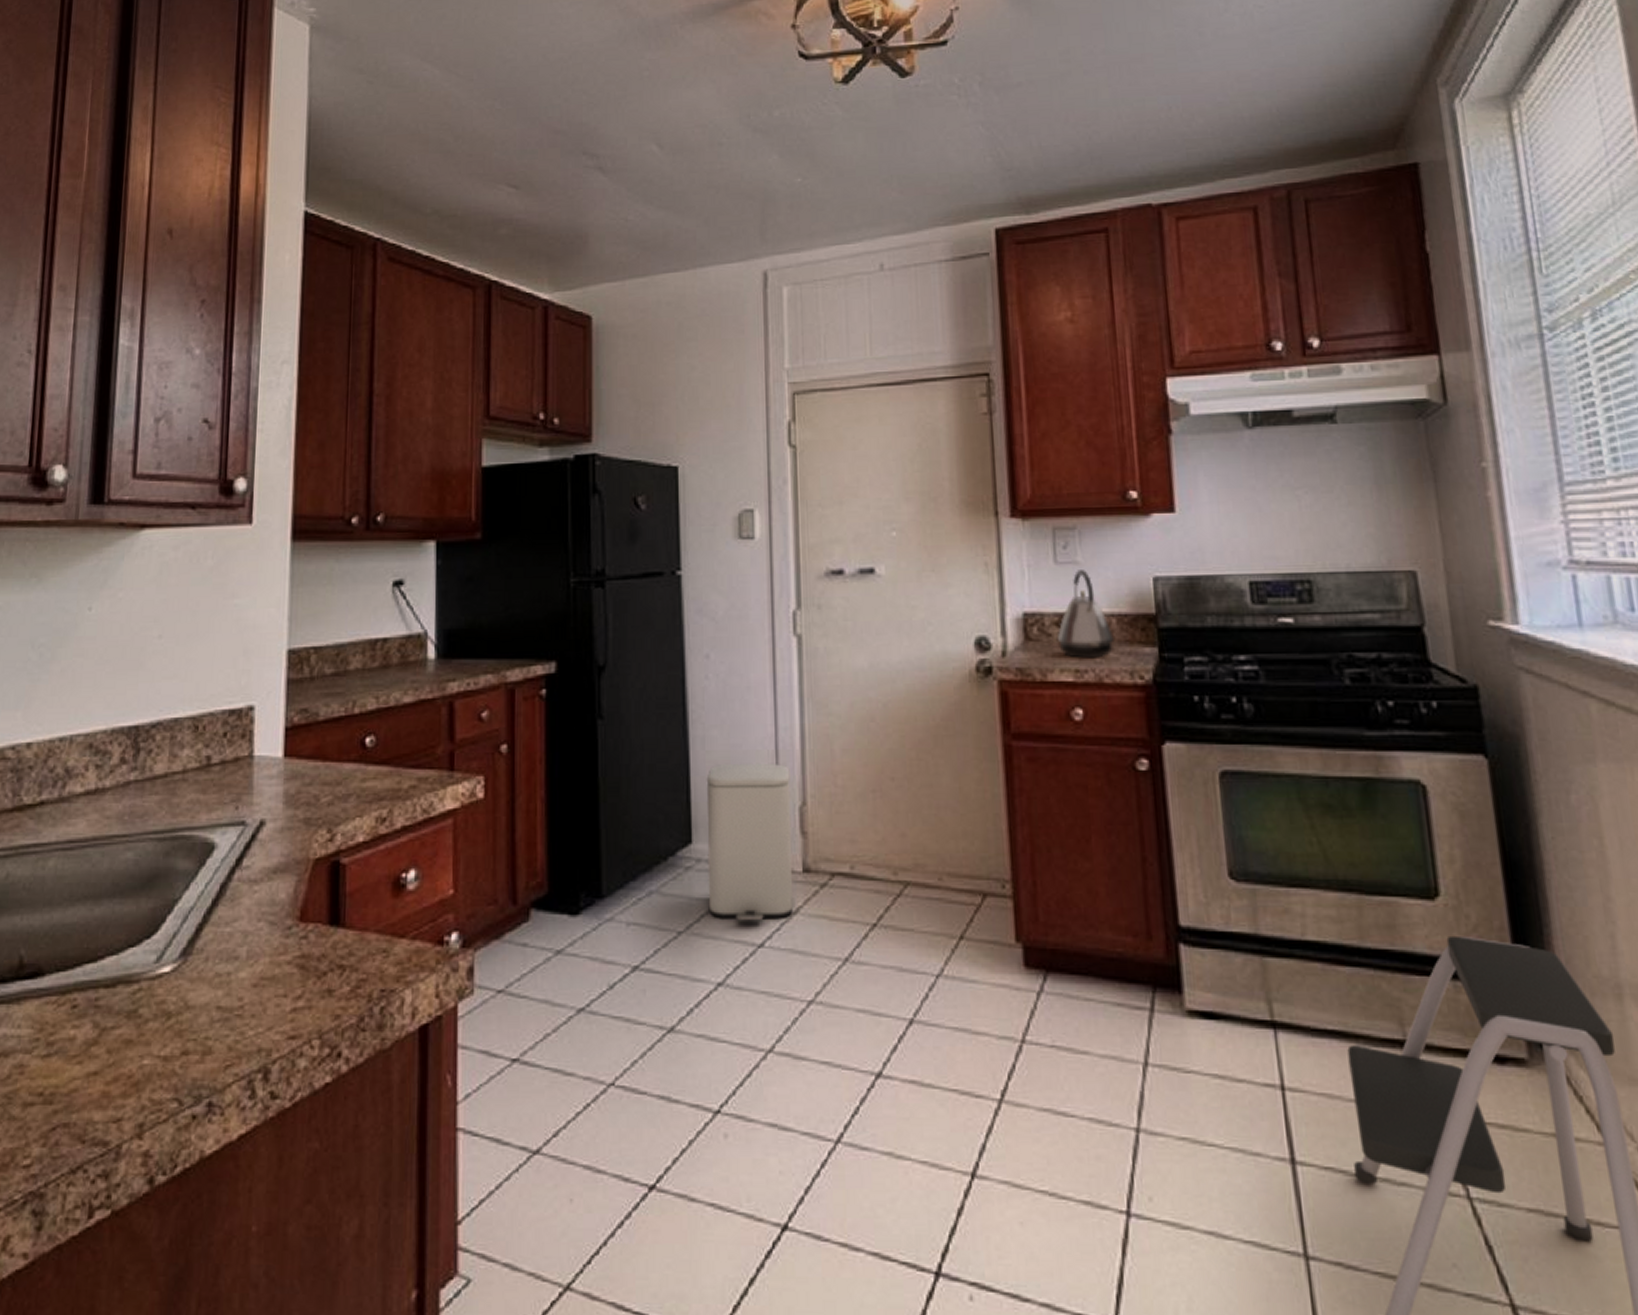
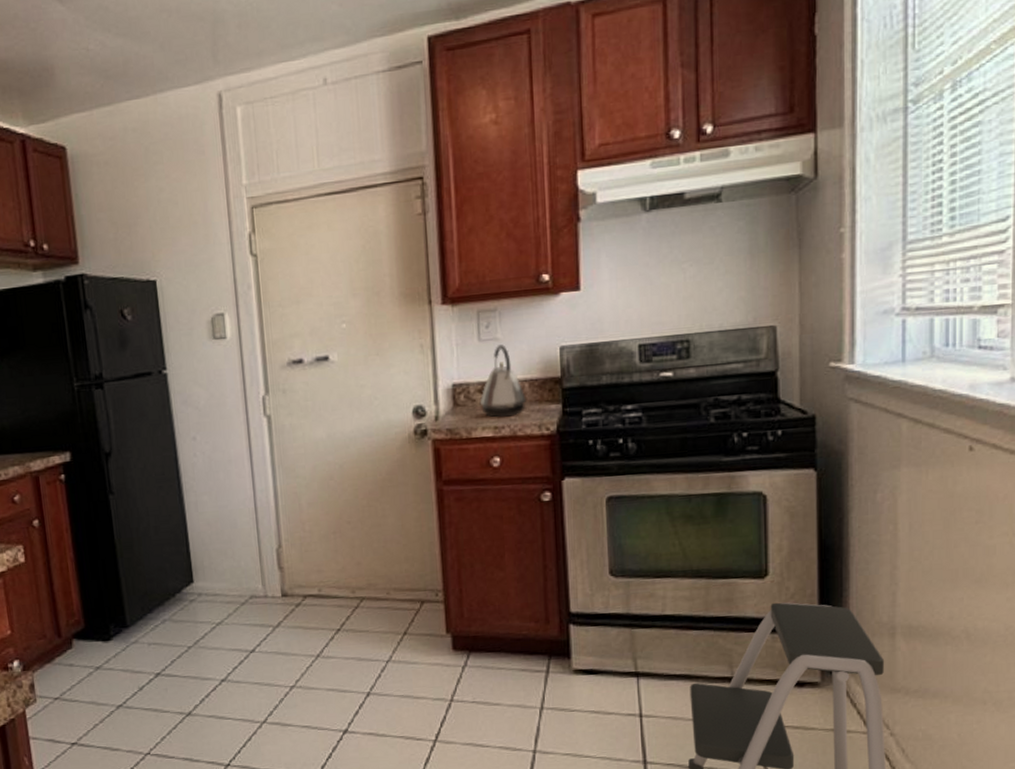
pedal bin: present [706,764,794,921] -> none [201,518,276,636]

